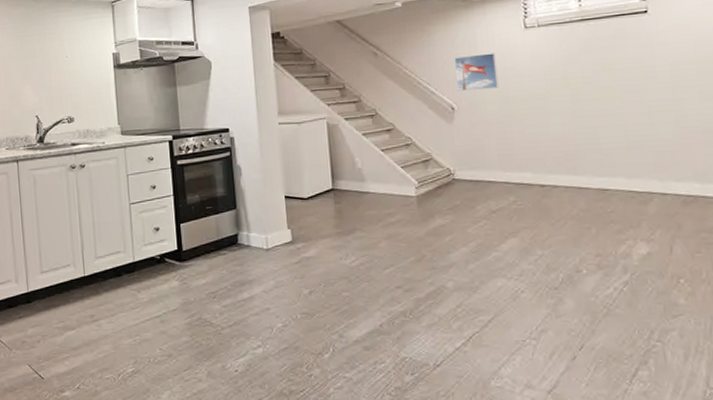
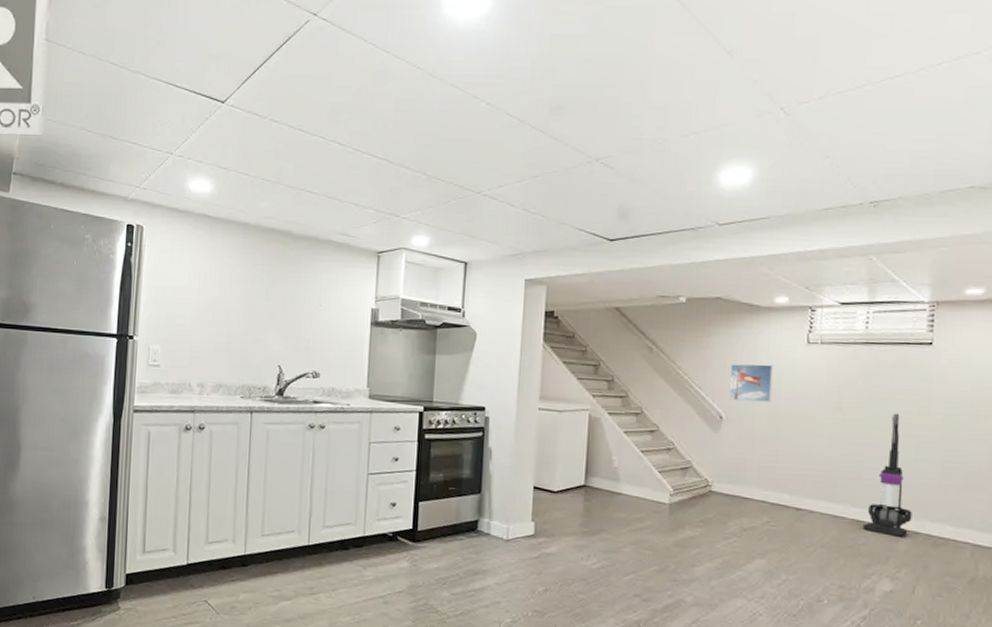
vacuum cleaner: none [609,82,657,200] -> present [862,413,912,537]

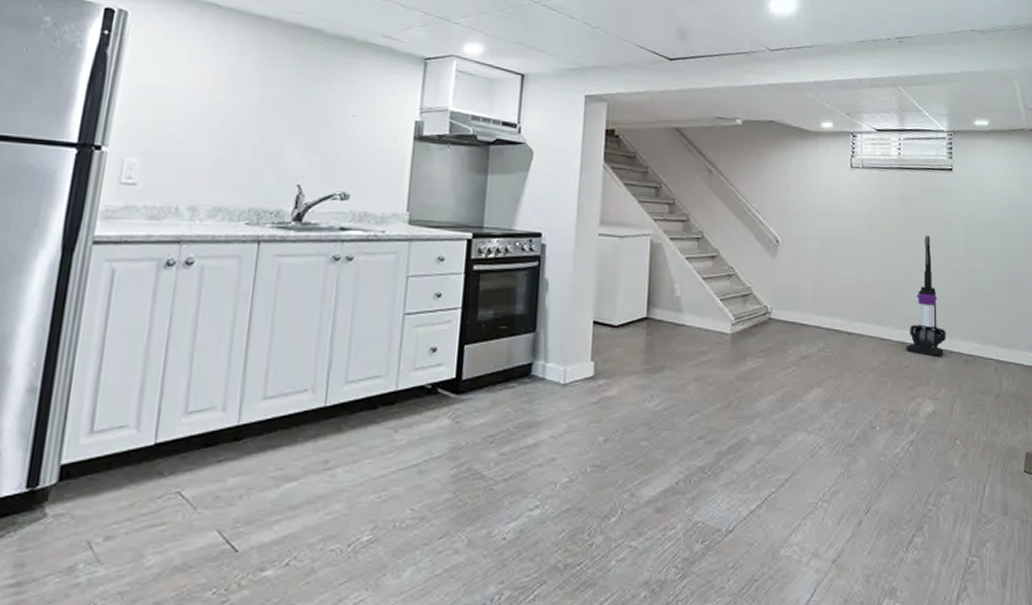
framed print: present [728,363,773,402] -> none [783,187,823,226]

